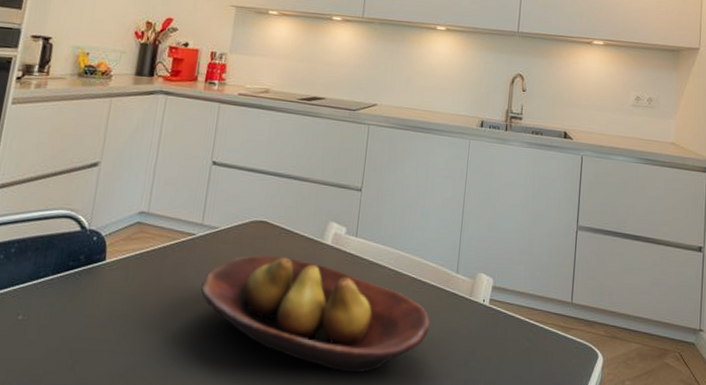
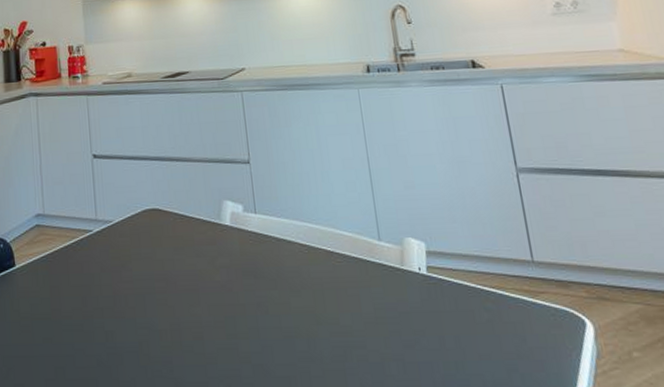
fruit bowl: present [201,255,430,374] -> none [109,242,362,364]

